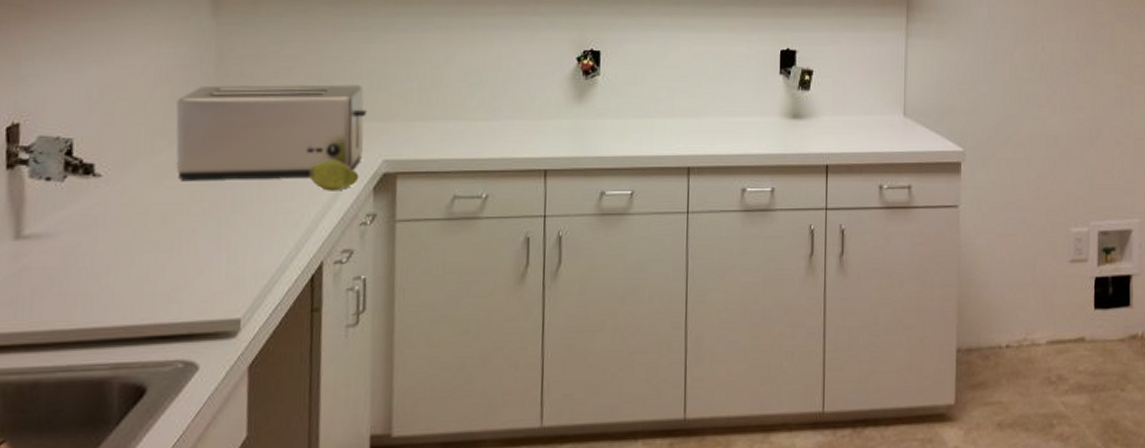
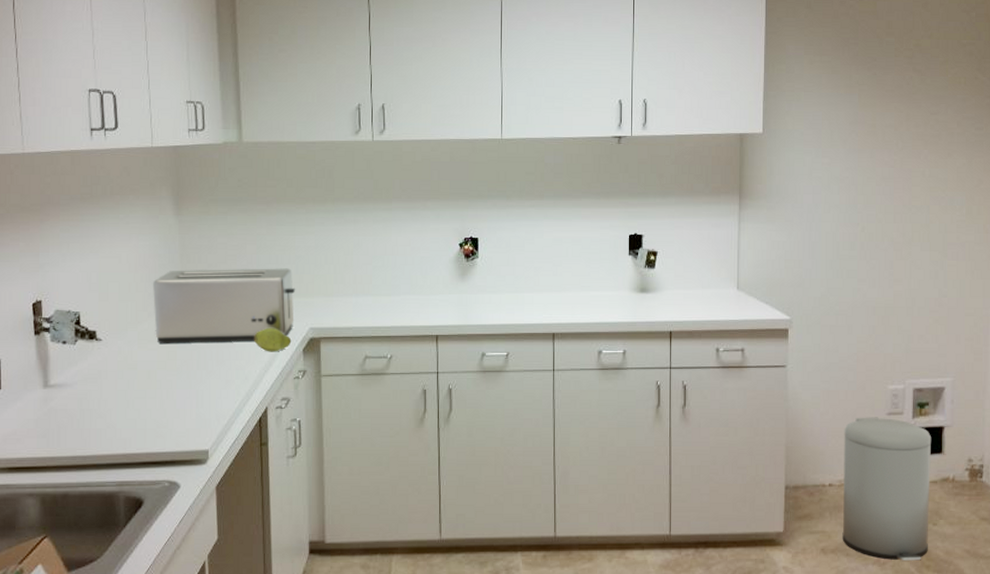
pedal bin: none [1021,265,1119,436] -> present [842,417,932,562]

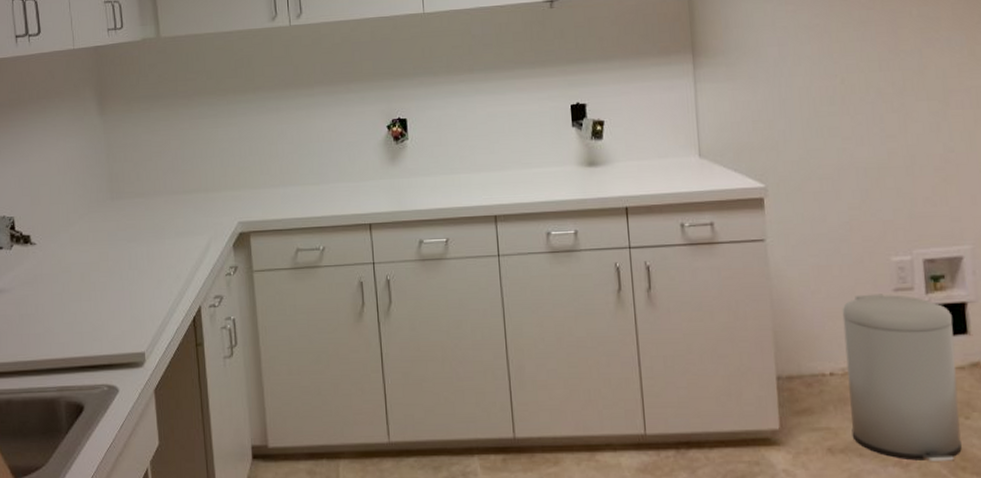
toaster: present [153,268,296,343] -> none [82,162,223,245]
fruit: present [254,327,292,352] -> none [183,223,221,249]

